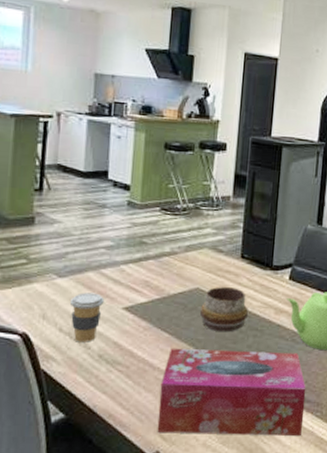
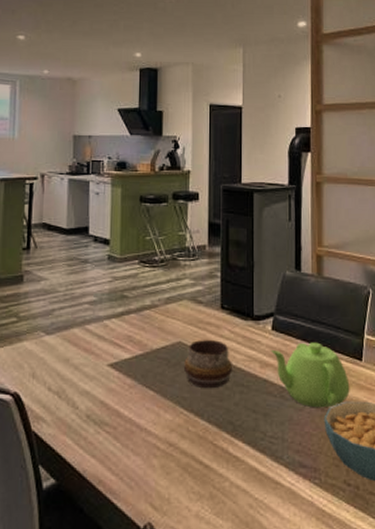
coffee cup: present [69,292,105,342] -> none [57,350,90,402]
tissue box: present [157,348,306,436] -> none [147,406,301,507]

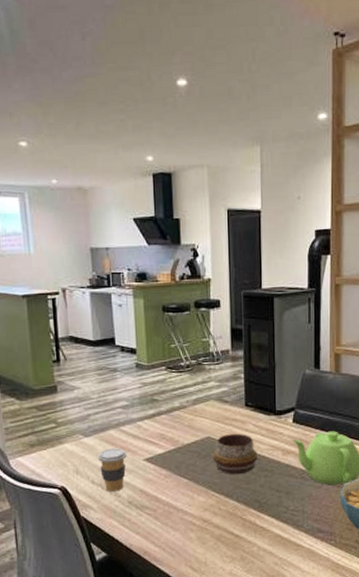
coffee cup: none [57,350,90,402] -> present [97,448,127,492]

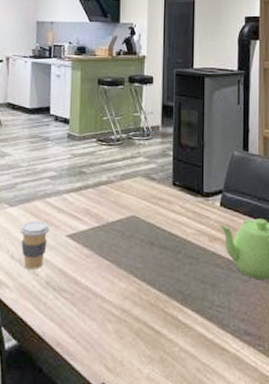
decorative bowl: present [214,433,258,475] -> none [138,213,184,260]

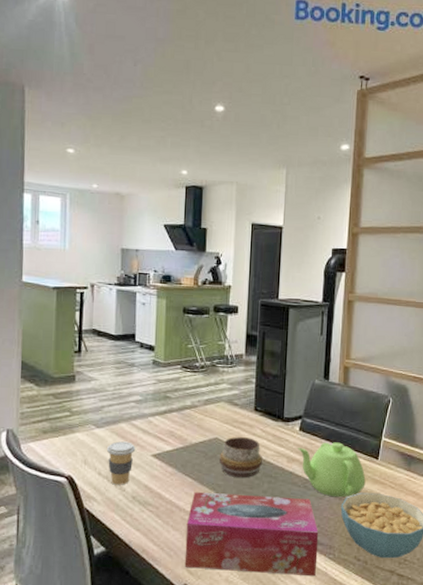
tissue box: none [102,275,246,371] -> present [184,491,319,576]
decorative bowl: none [138,213,184,260] -> present [220,436,263,479]

